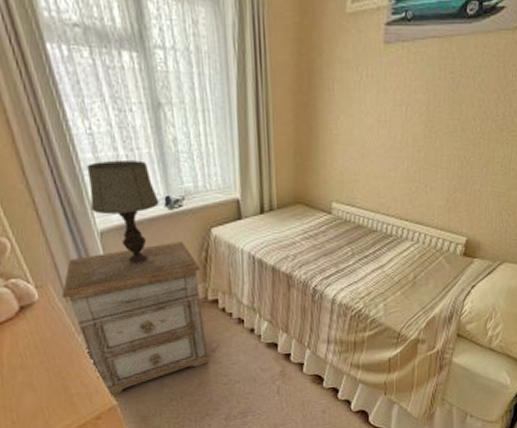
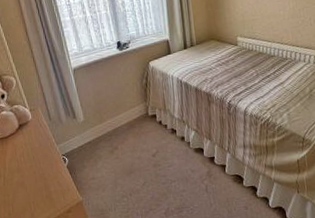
nightstand: present [61,242,210,397] -> none [46,73,151,194]
table lamp: present [86,160,159,265] -> none [66,19,113,91]

